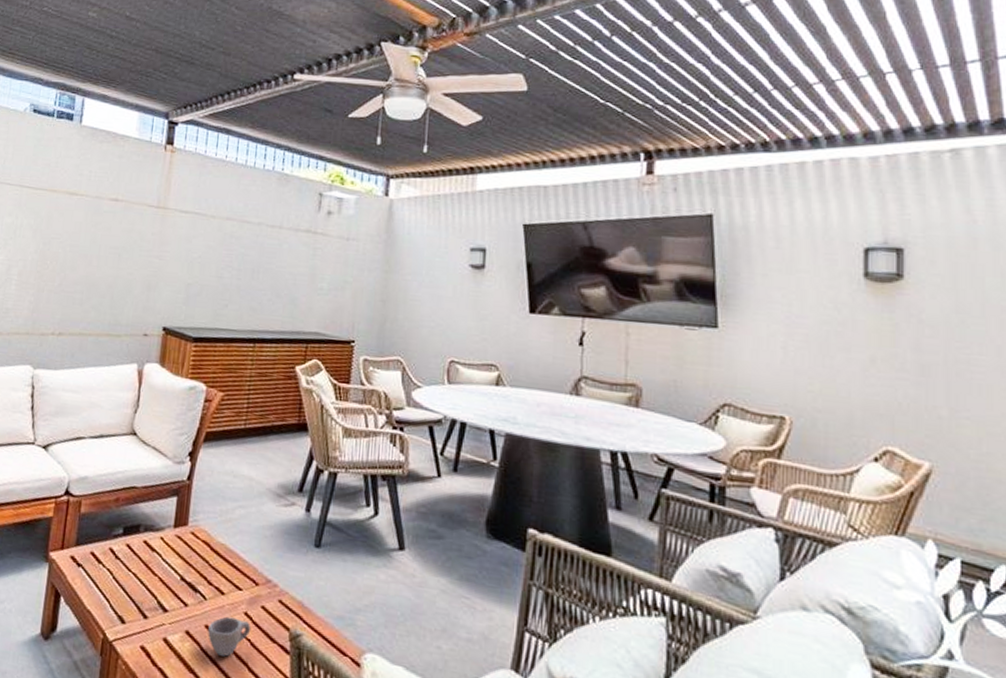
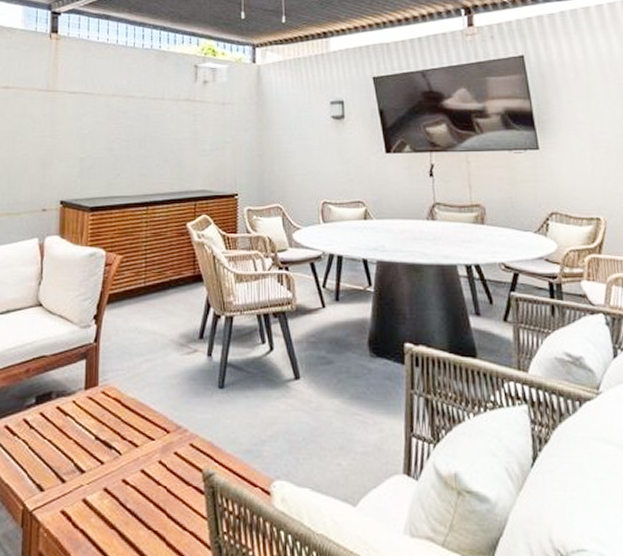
cup: present [208,616,251,657] -> none [125,468,166,507]

